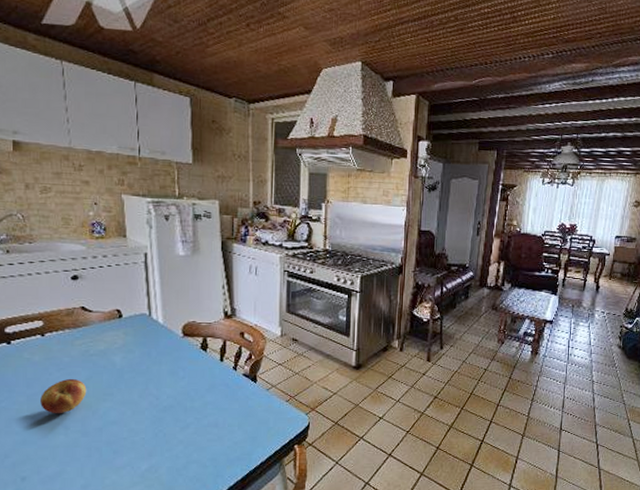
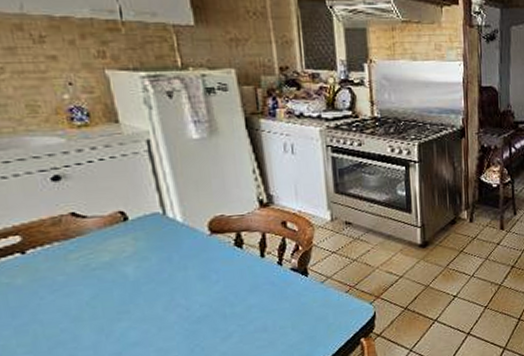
fruit: present [40,378,87,413] -> none [32,299,95,344]

